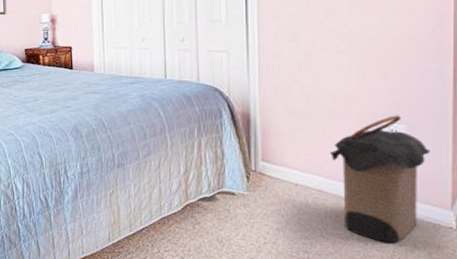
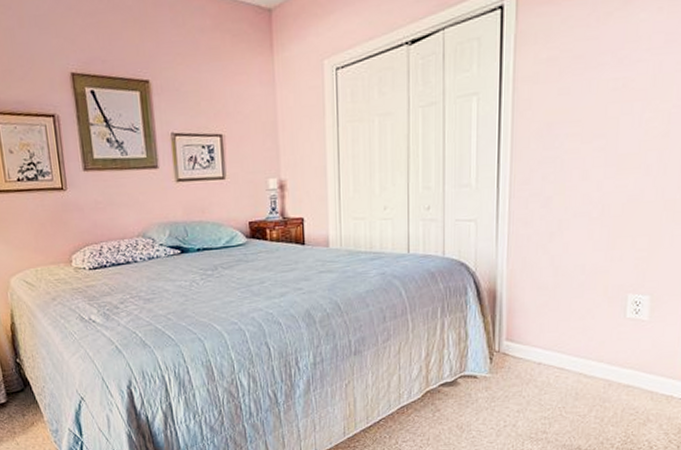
laundry hamper: present [330,115,430,243] -> none [575,286,670,418]

